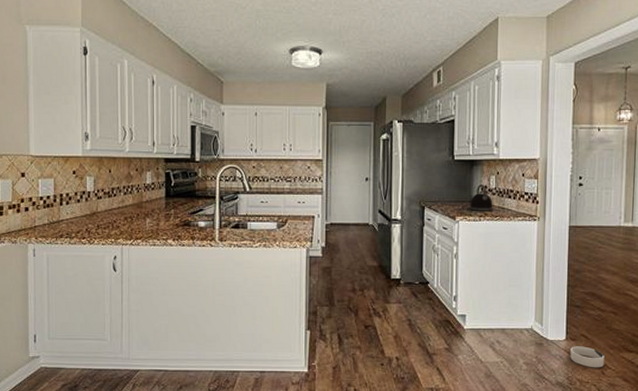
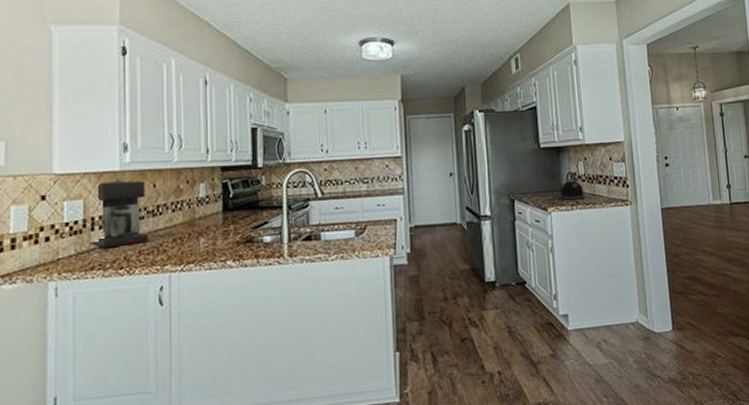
coffee maker: none [59,165,105,221] -> present [90,180,149,249]
pet bowl: present [570,346,605,368] -> none [678,335,714,359]

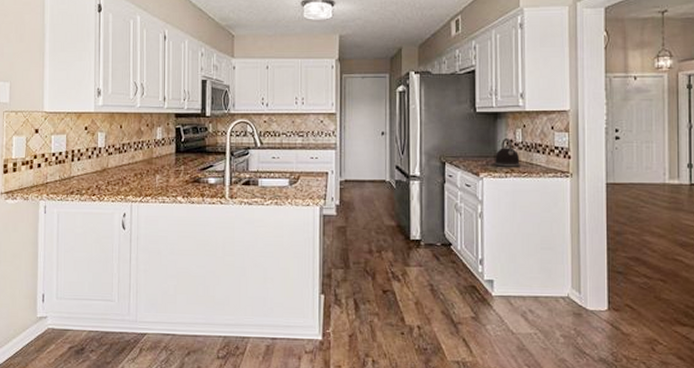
coffee maker: present [90,180,149,249] -> none [70,121,115,177]

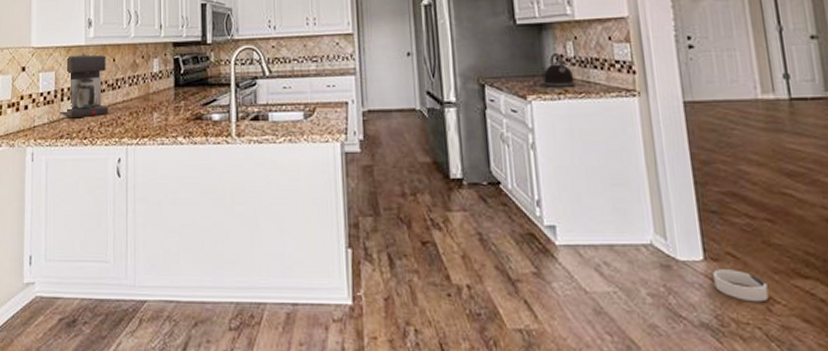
coffee maker: none [70,121,115,177] -> present [60,54,109,119]
pet bowl: none [614,317,654,344] -> present [713,269,769,303]

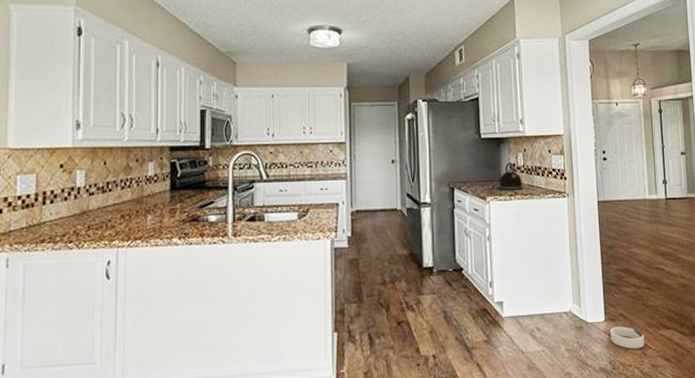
coffee maker: present [60,54,109,119] -> none [41,157,98,222]

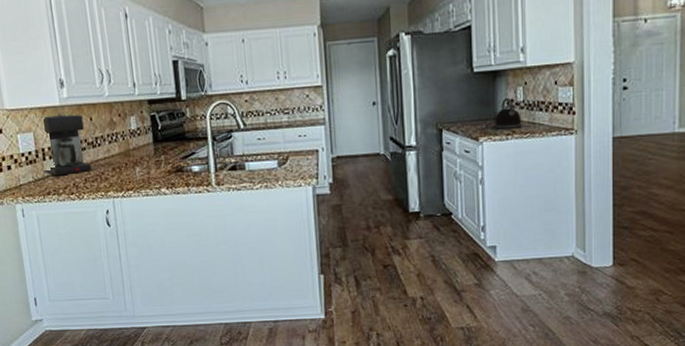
coffee maker: none [41,157,98,222] -> present [41,114,92,176]
pet bowl: present [610,326,645,350] -> none [619,271,659,295]

